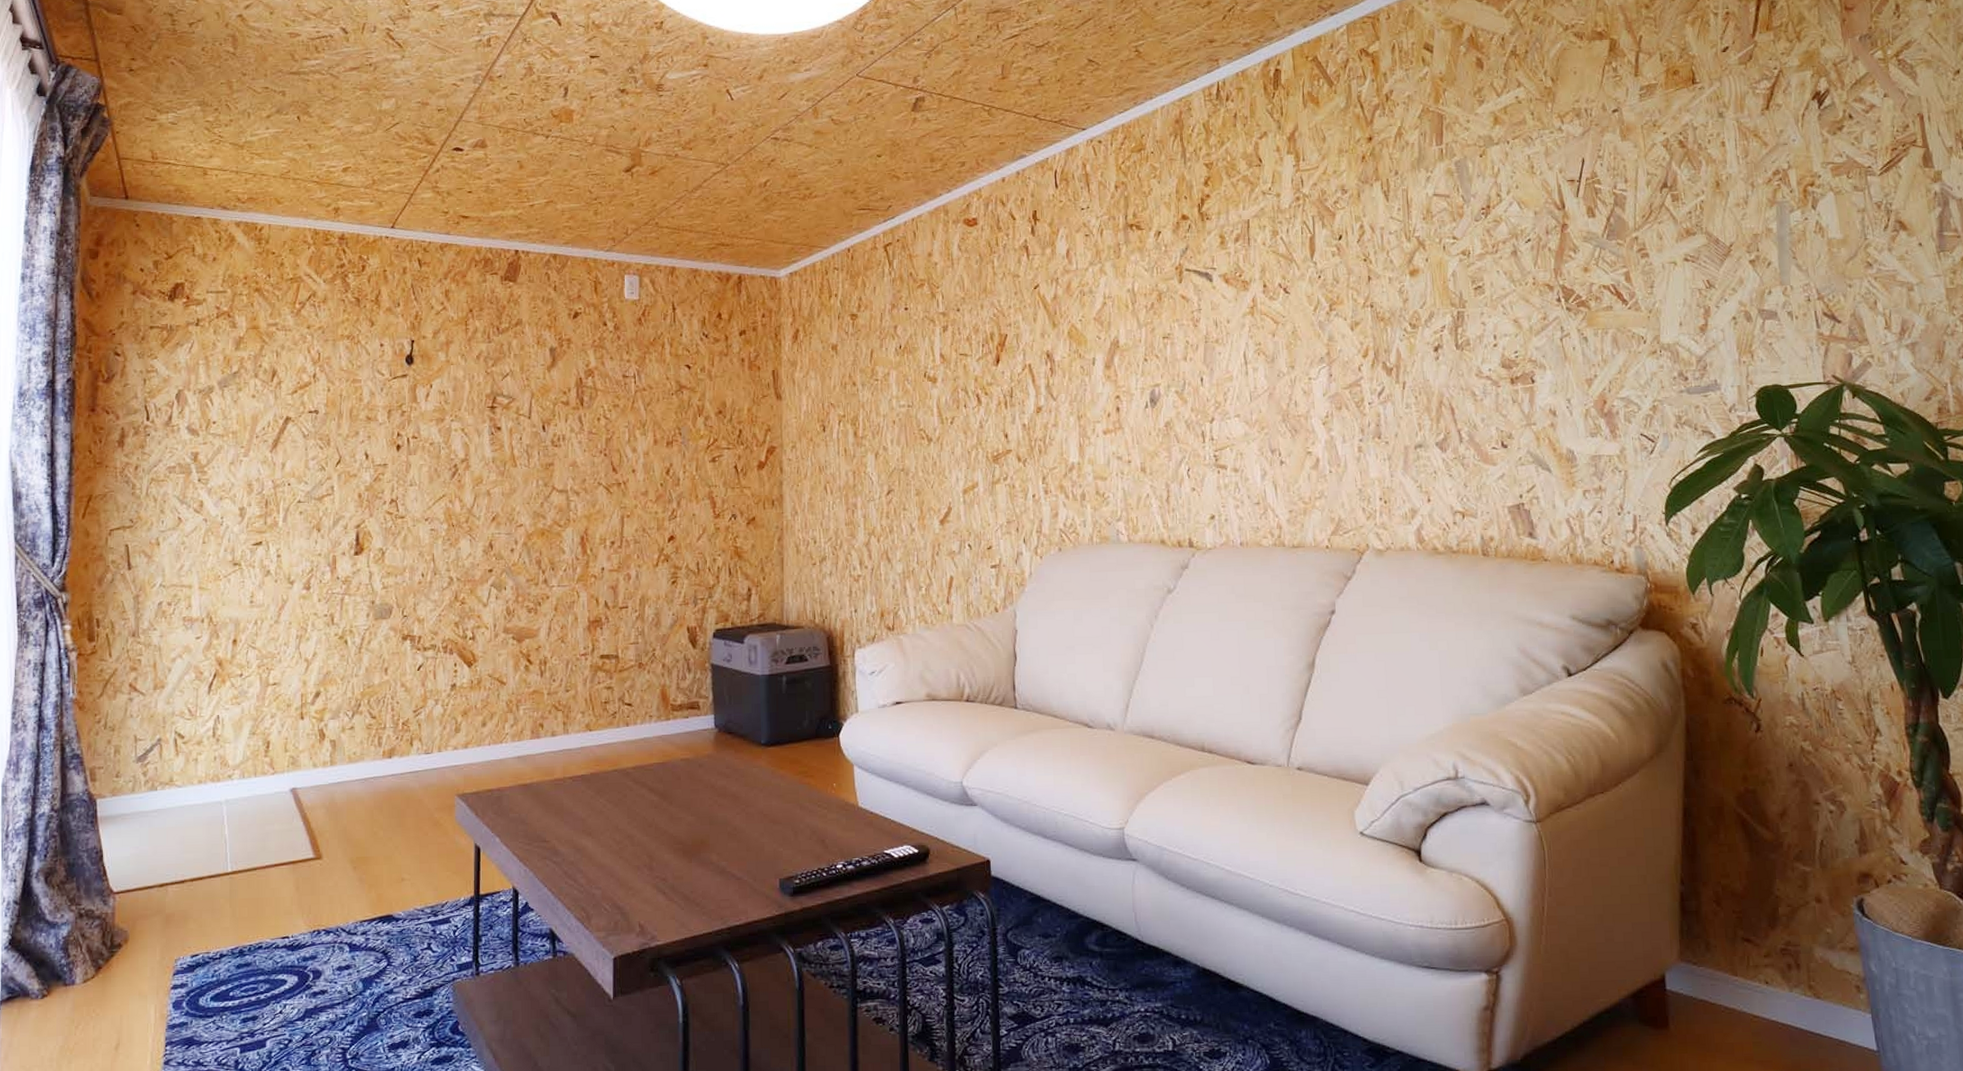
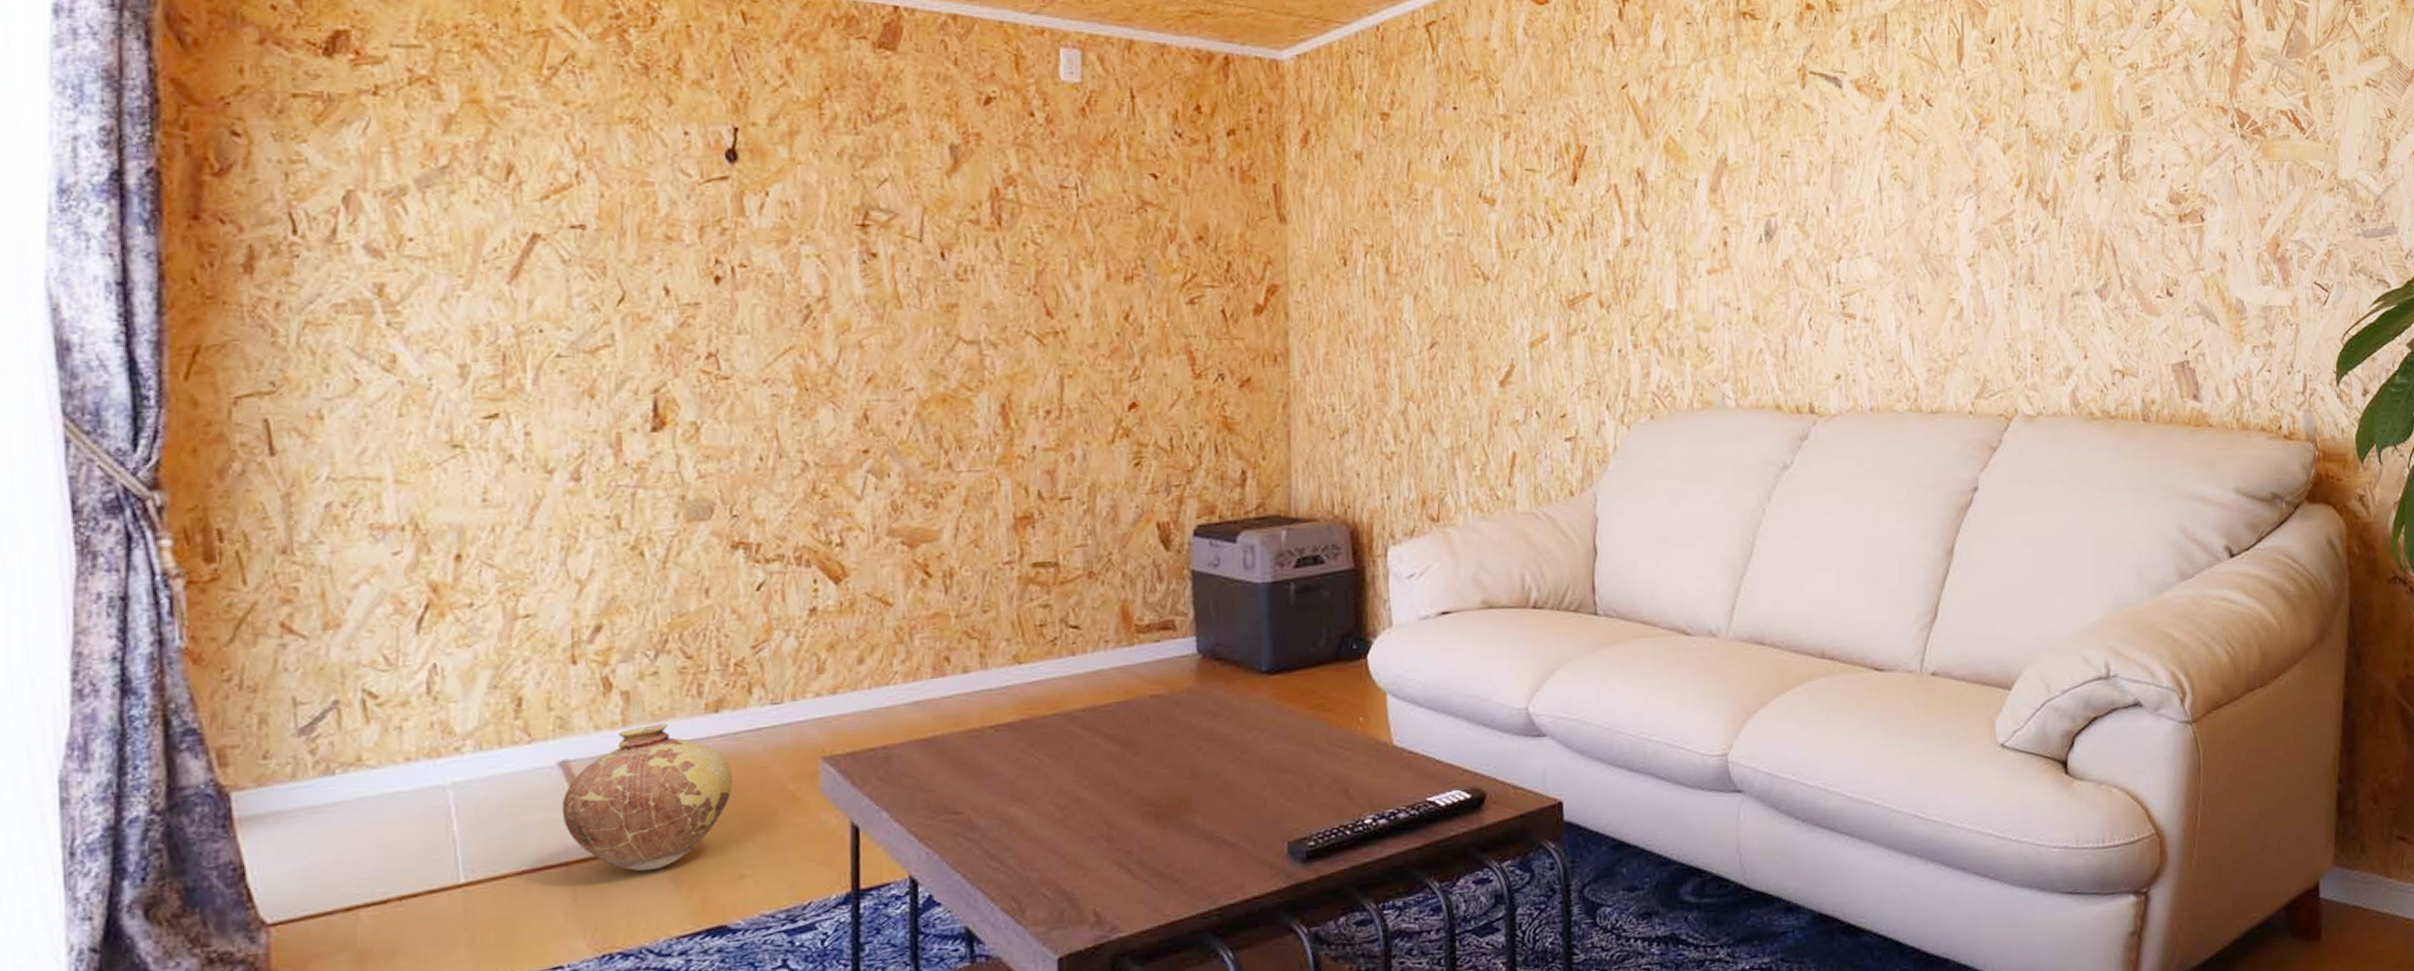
vase: none [291,765,399,871] -> present [561,723,733,872]

